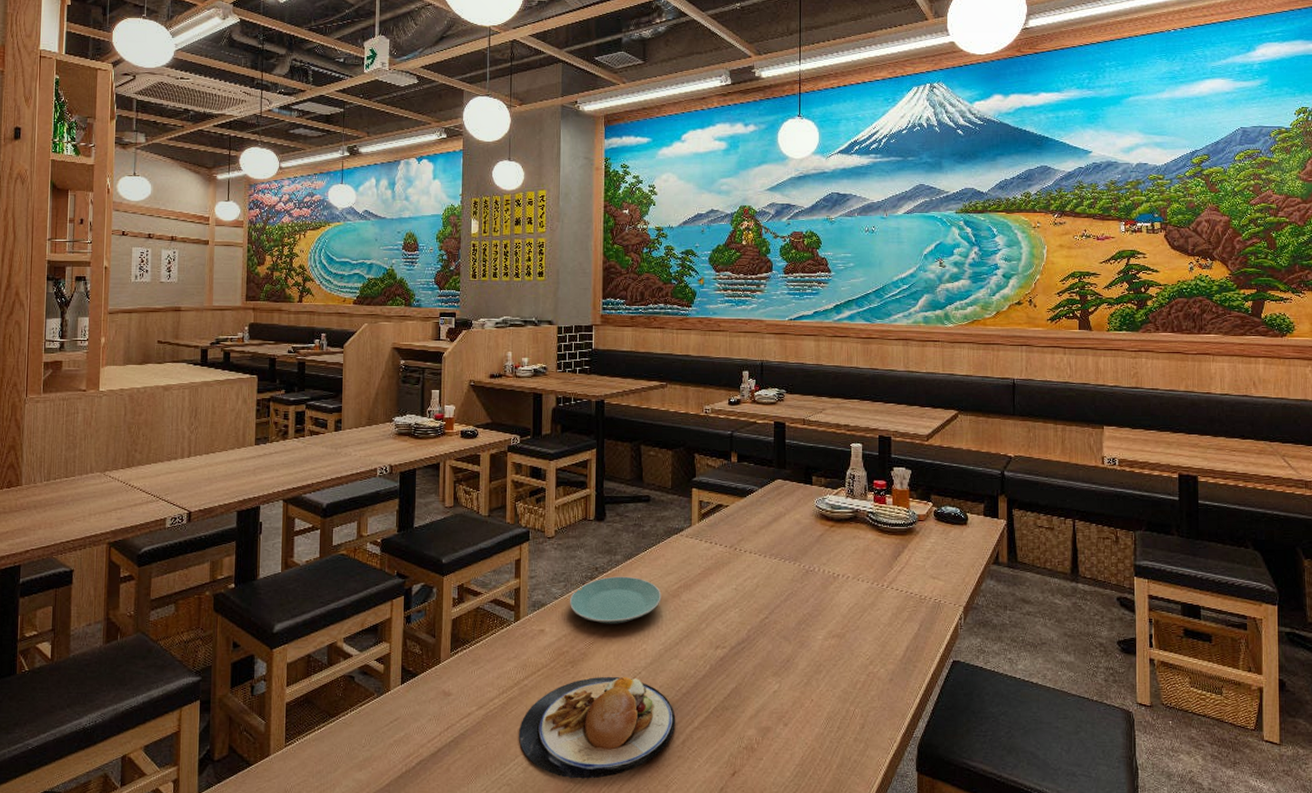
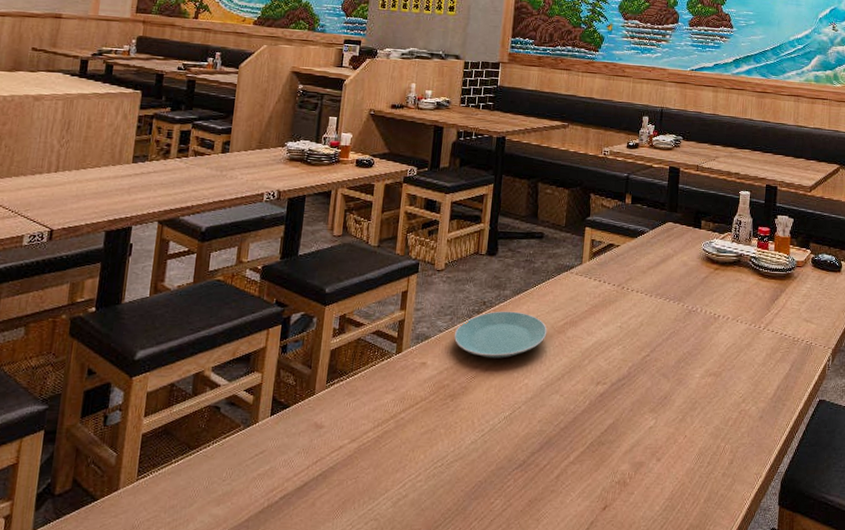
plate: present [519,676,676,780] -> none [391,410,552,515]

